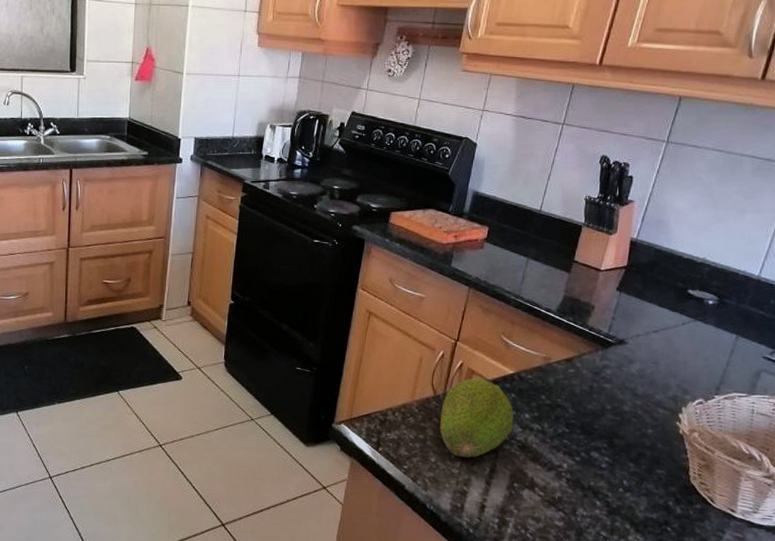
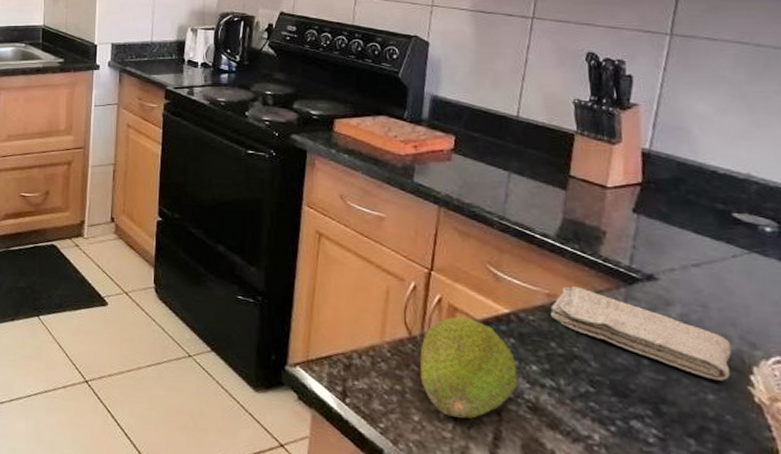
washcloth: none [545,351,671,419] -> present [550,286,732,381]

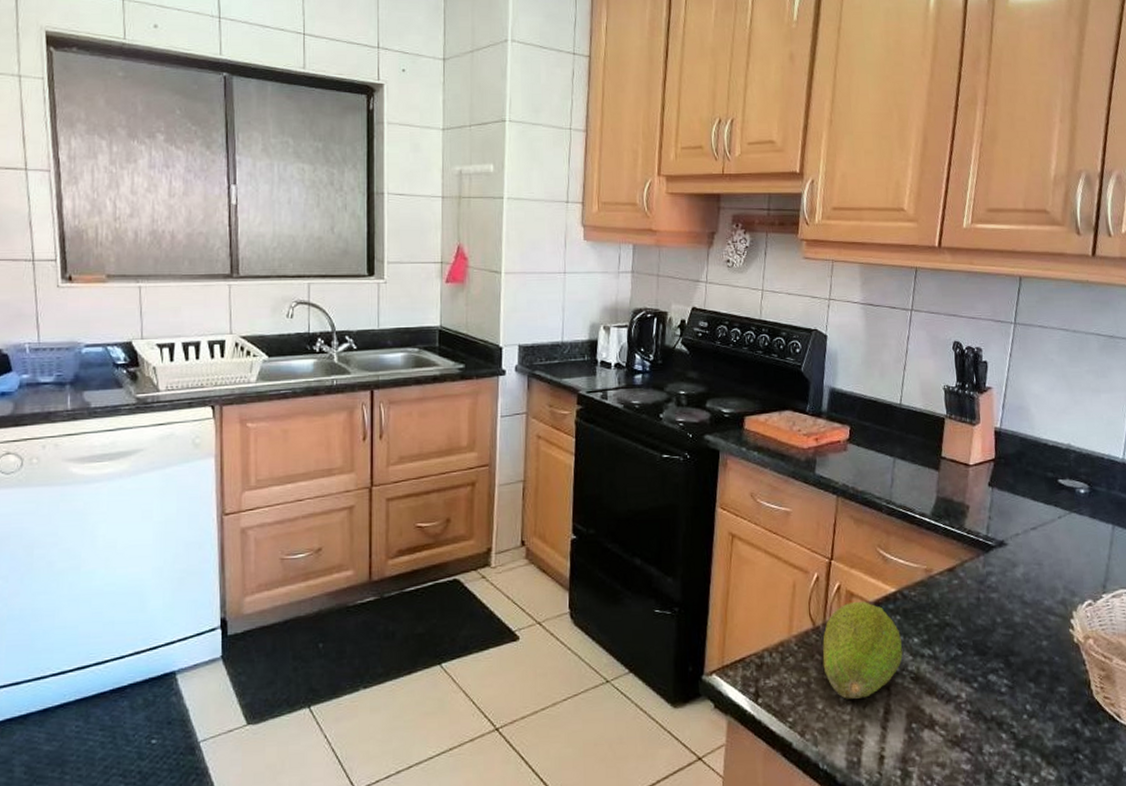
washcloth: present [550,286,732,381] -> none [928,559,1059,628]

